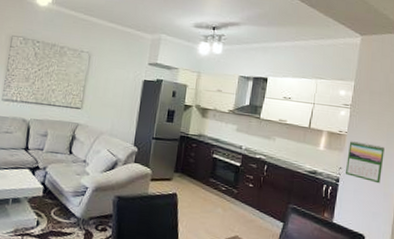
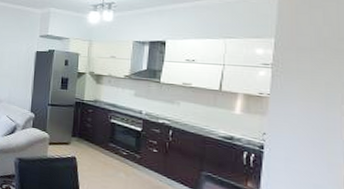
calendar: present [346,140,385,184] -> none [272,102,324,152]

